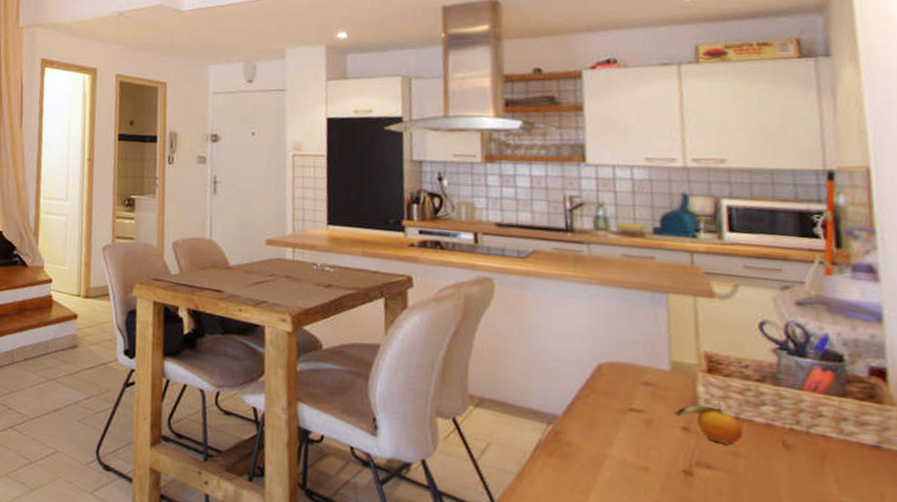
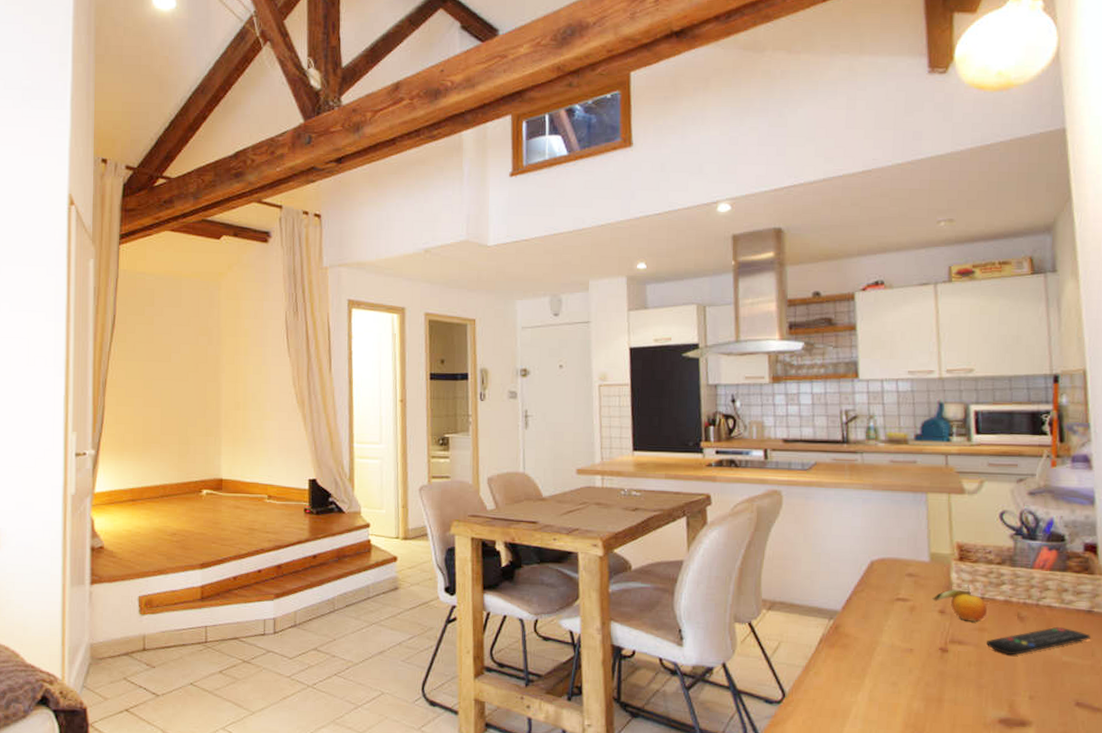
remote control: none [742,460,879,488] -> present [987,626,1090,655]

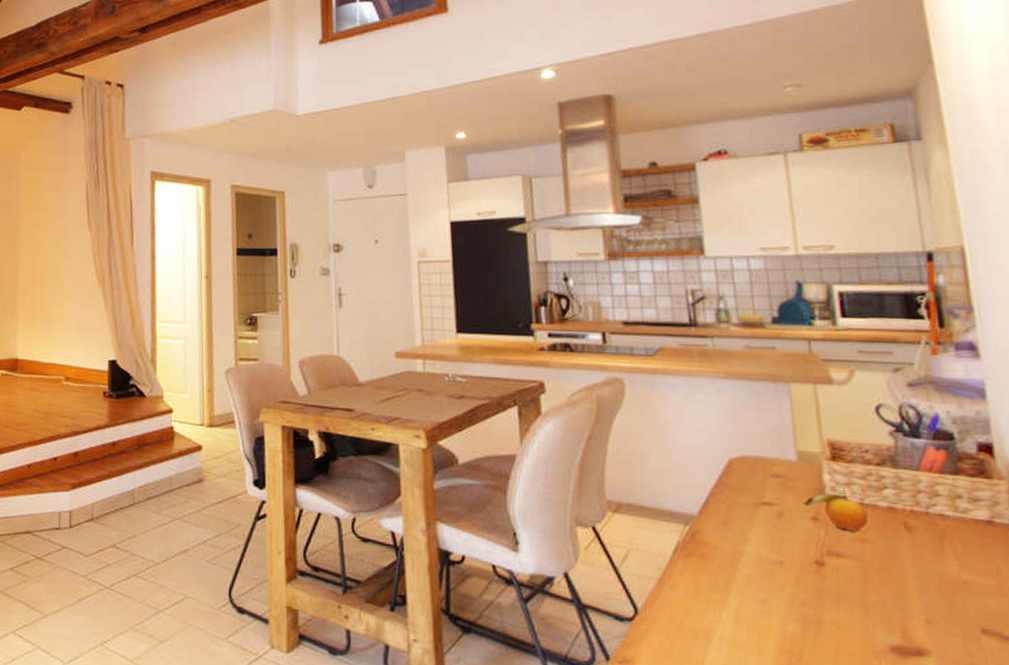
remote control: present [987,626,1090,655] -> none [870,538,993,571]

